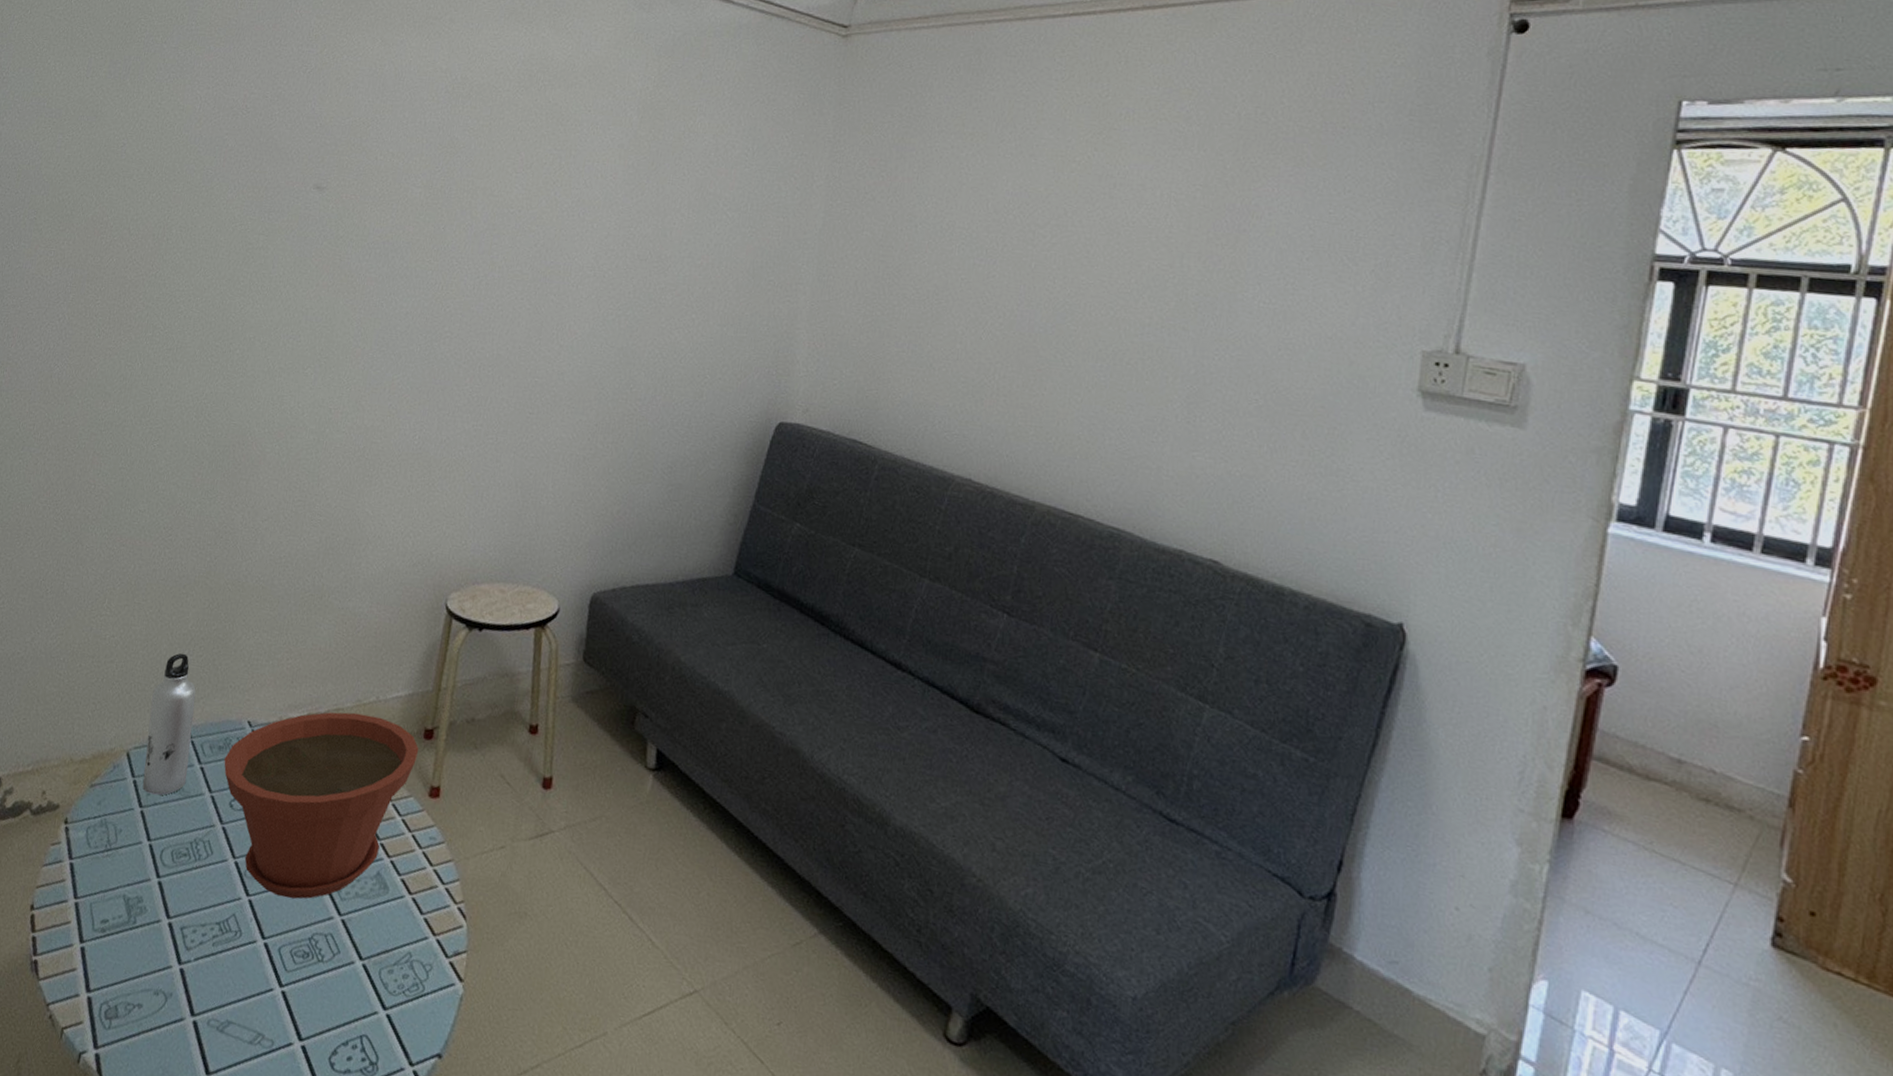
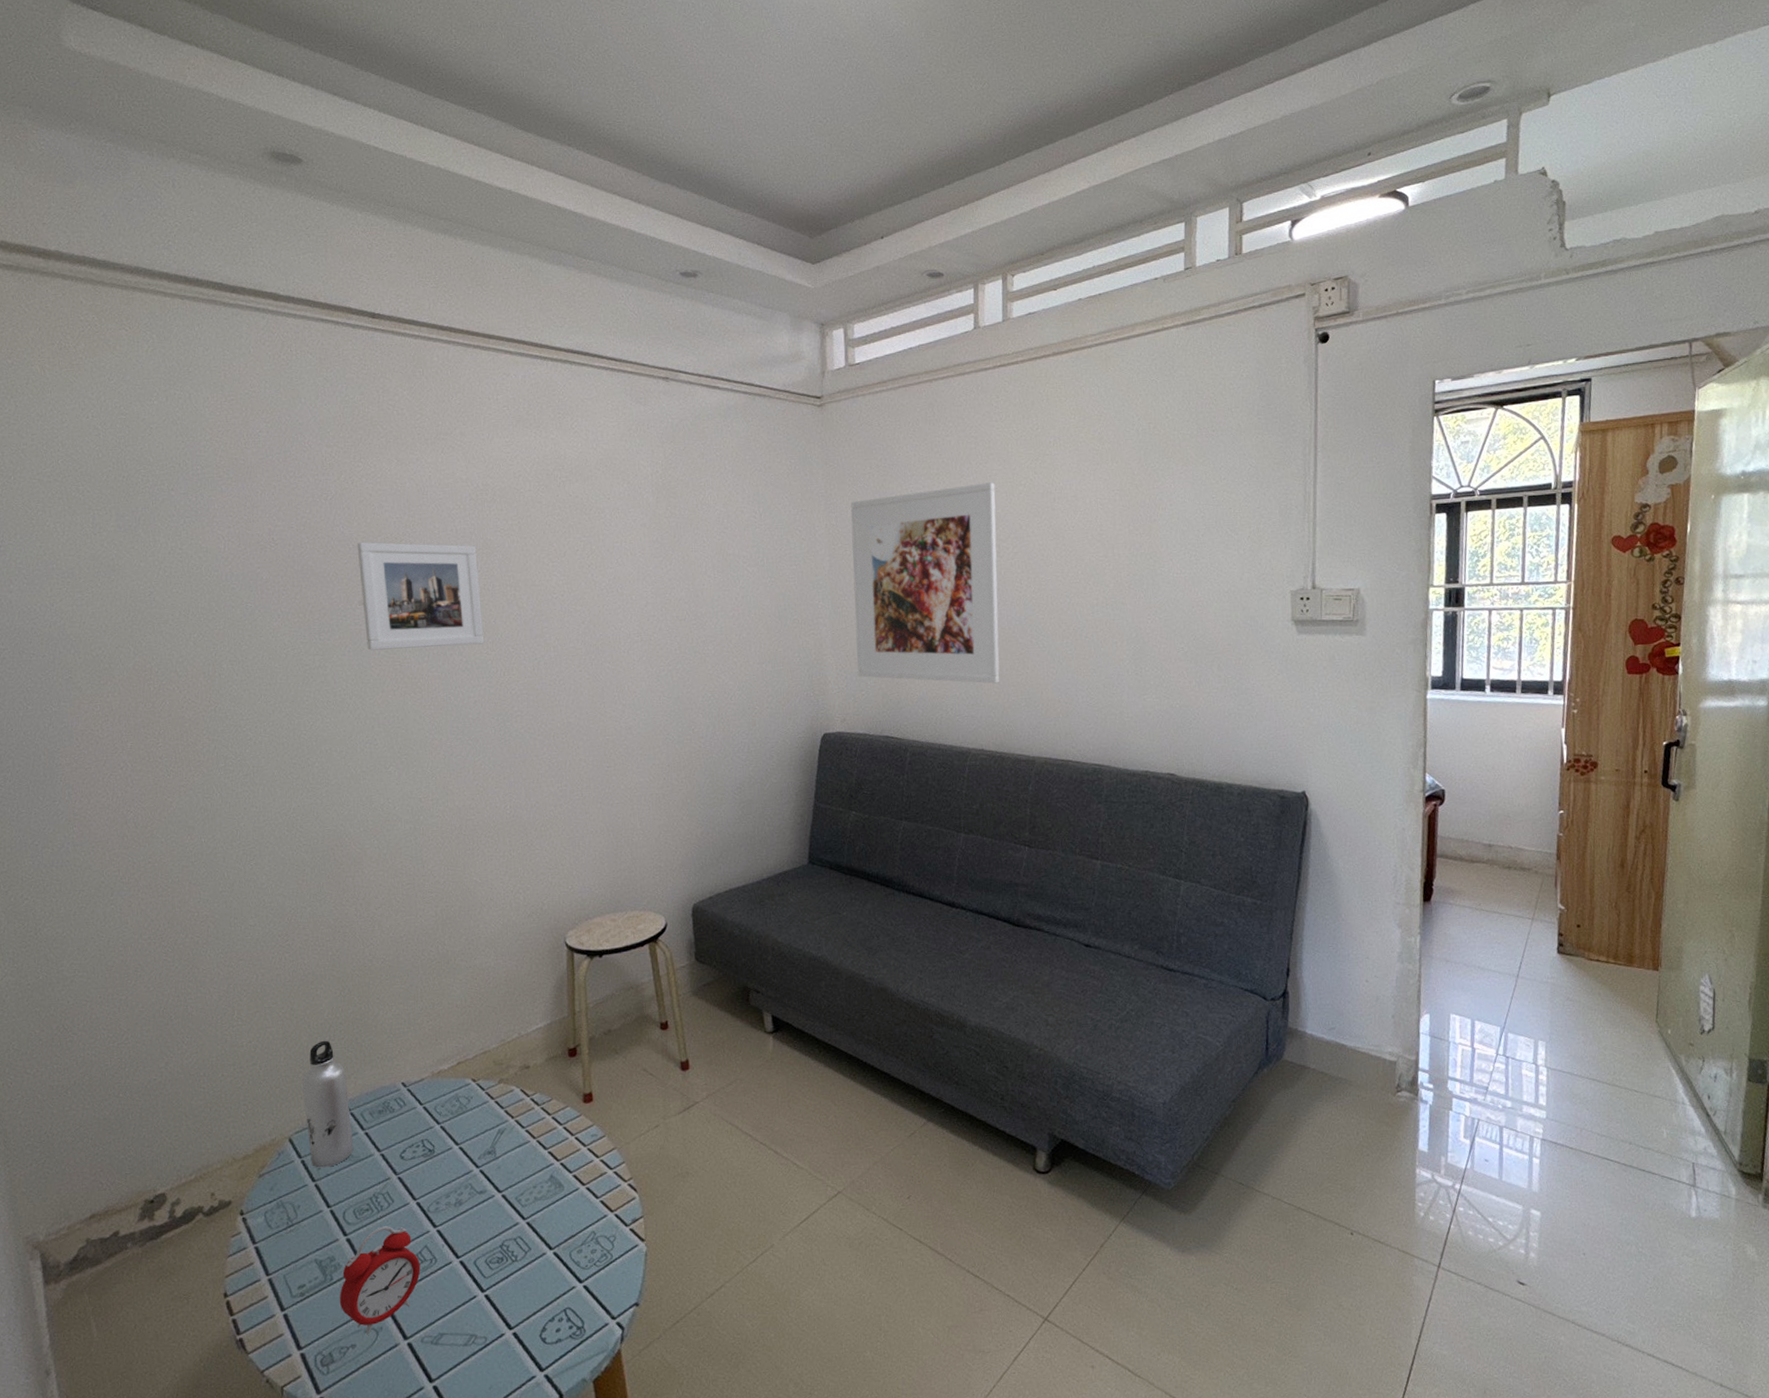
alarm clock: none [136,878,225,998] -> present [339,1226,421,1335]
plant pot: present [224,712,419,899] -> none [386,1049,567,1220]
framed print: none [312,121,441,252] -> present [356,542,485,651]
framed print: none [832,152,1042,401] -> present [851,482,1000,684]

